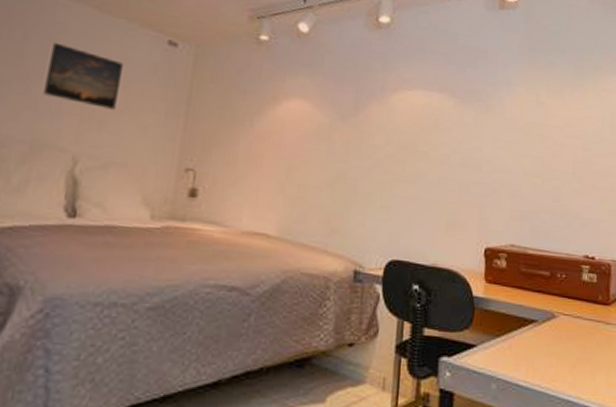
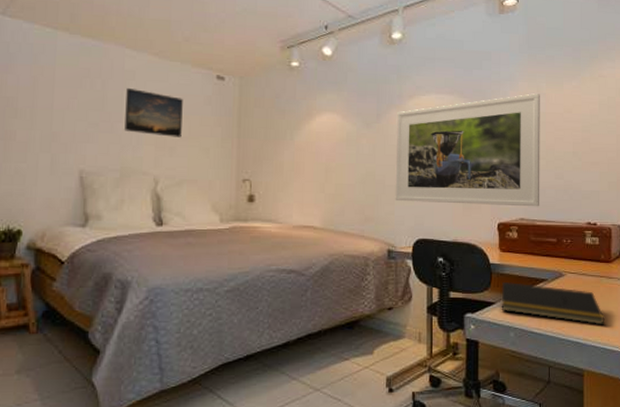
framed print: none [367,101,539,233] -> present [395,93,540,207]
notepad: none [482,321,601,381] -> present [500,282,605,325]

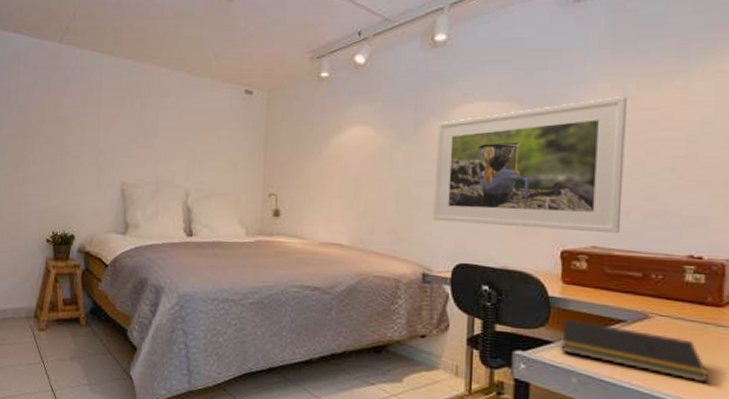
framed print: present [124,87,183,138] -> none [160,104,213,152]

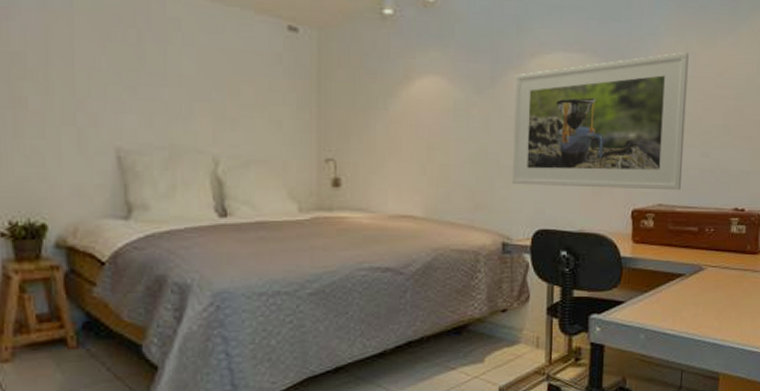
notepad: present [560,319,709,383] -> none [630,278,746,324]

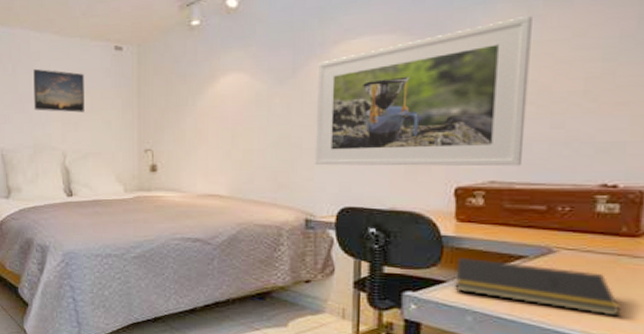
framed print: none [170,40,246,106] -> present [33,68,85,113]
notepad: none [630,278,746,324] -> present [454,258,621,317]

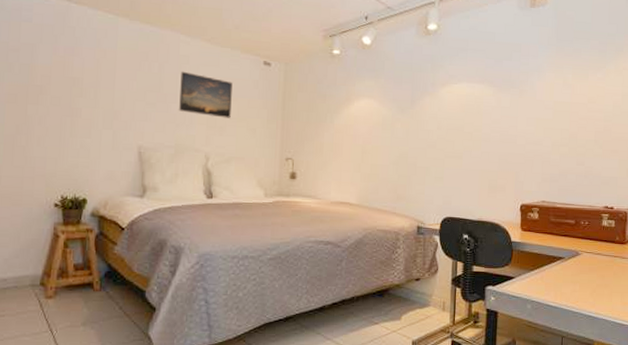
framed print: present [314,16,532,167] -> none [425,84,566,191]
notepad: present [454,258,621,317] -> none [519,259,617,301]

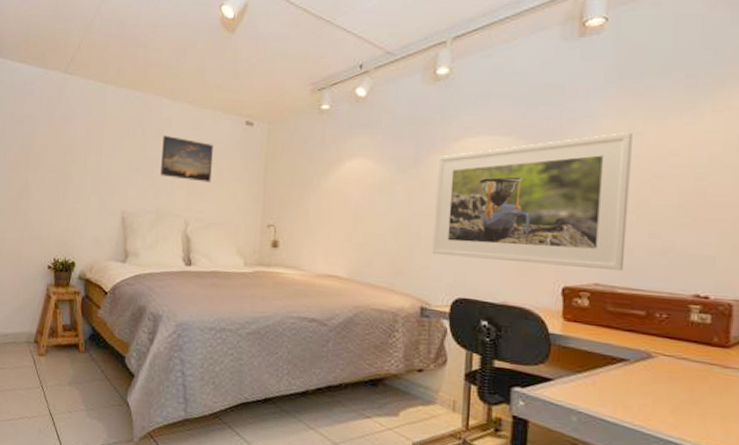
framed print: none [425,84,566,191] -> present [432,132,633,272]

